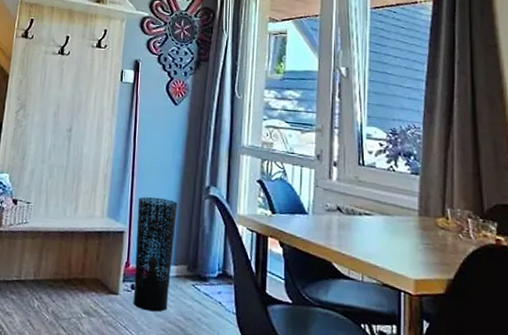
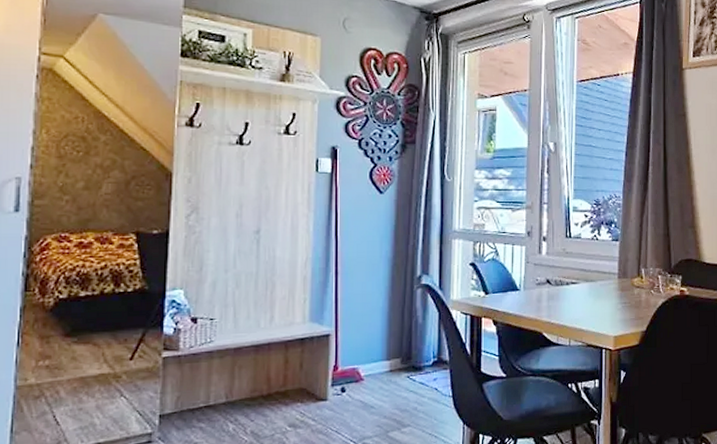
umbrella stand: present [133,197,178,312] -> none [343,294,389,411]

